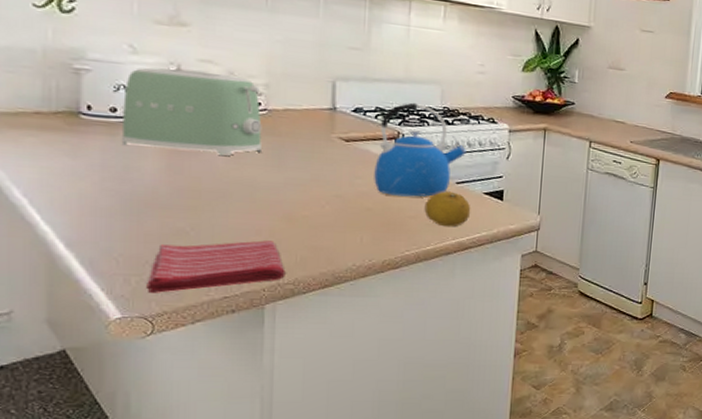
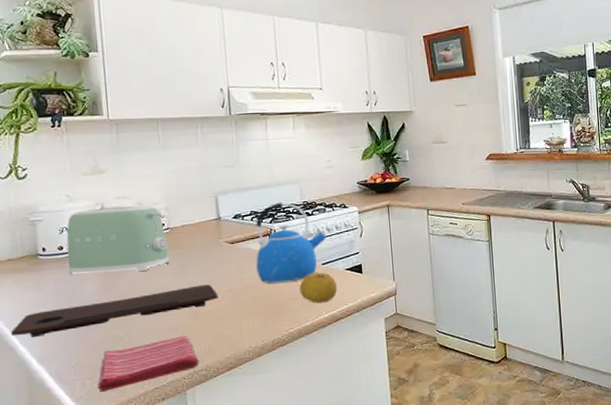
cutting board: none [31,183,321,216] -> present [11,284,218,338]

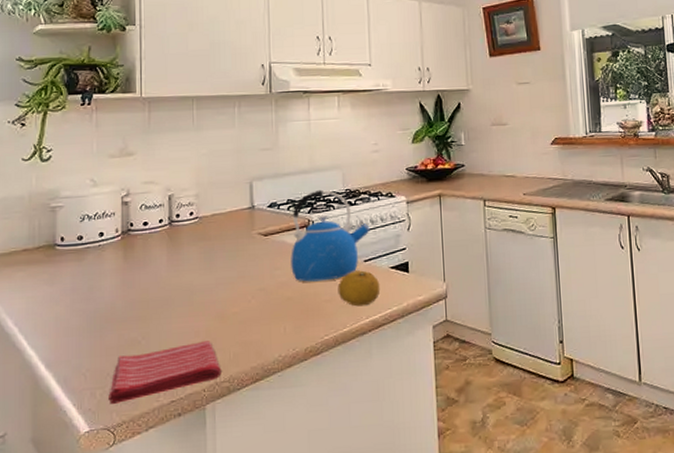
cutting board: present [11,284,218,338] -> none [20,281,247,339]
toaster: present [66,205,169,275] -> none [86,192,195,269]

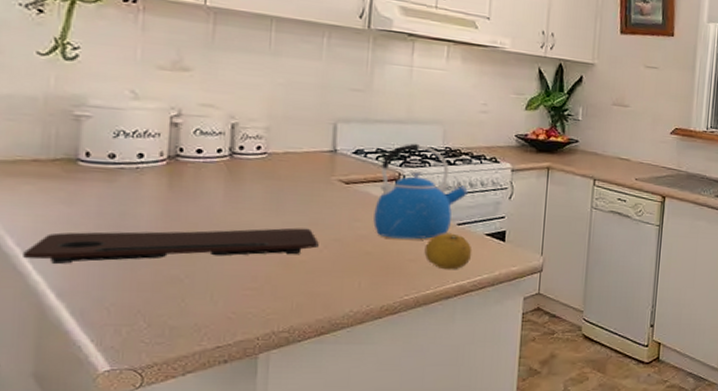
cutting board: none [20,281,247,339] -> present [23,227,319,265]
dish towel: present [108,341,222,404] -> none [137,287,281,344]

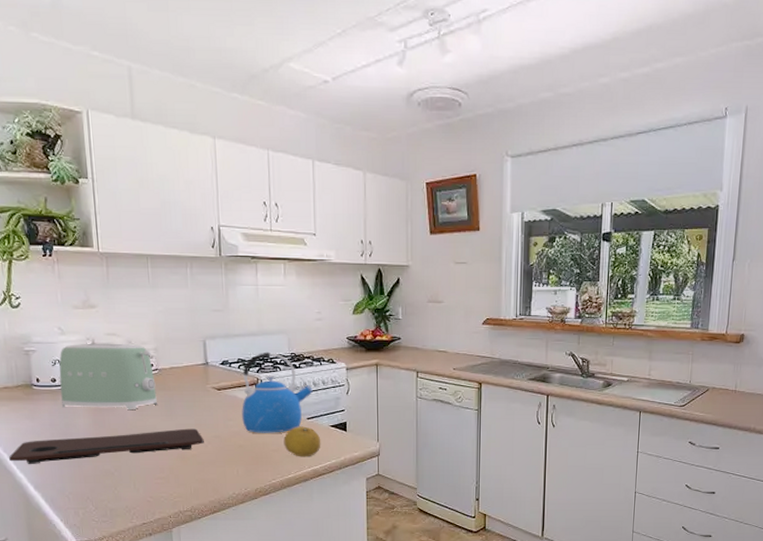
toaster: none [118,113,262,200] -> present [59,343,157,409]

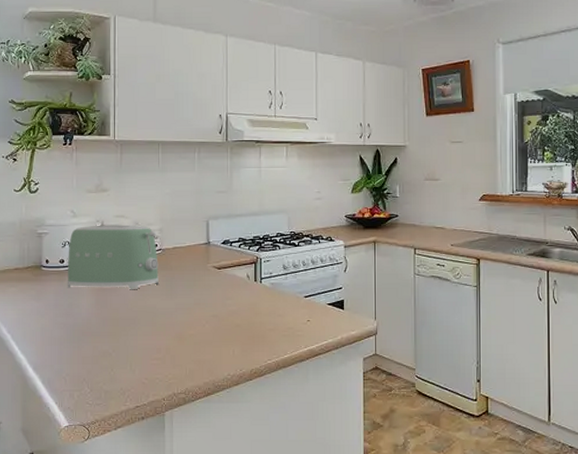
cutting board: present [9,428,204,465] -> none [12,308,202,346]
kettle: present [242,352,313,433] -> none [240,231,311,312]
fruit: present [283,426,321,457] -> none [280,305,318,337]

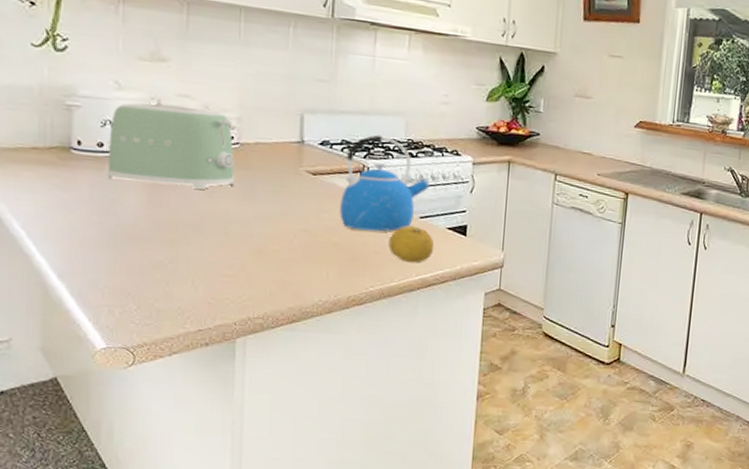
kettle: none [240,231,311,312] -> present [340,134,430,232]
fruit: none [280,305,318,337] -> present [388,225,435,263]

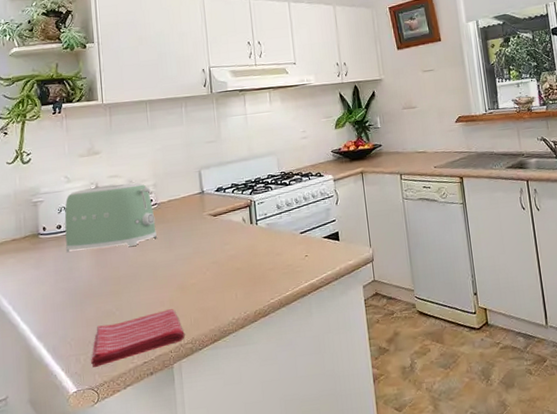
dish towel: none [129,274,256,325] -> present [91,309,185,367]
kettle: present [340,134,430,232] -> none [236,173,304,254]
fruit: present [388,225,435,263] -> none [279,241,316,273]

